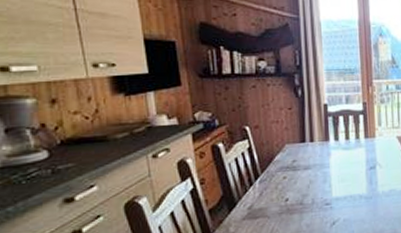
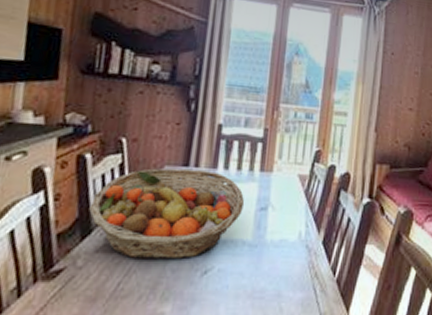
fruit basket: none [230,143,357,221] -> present [89,168,245,260]

